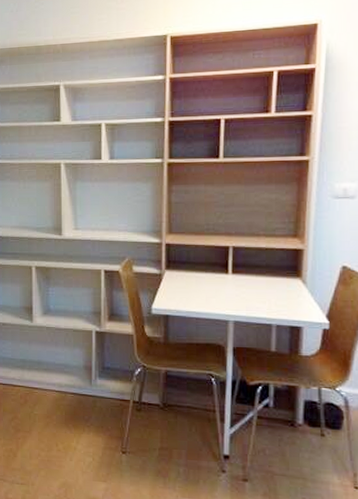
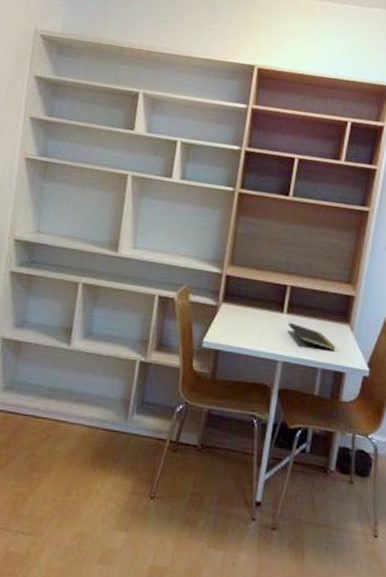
notepad: none [235,282,288,306] -> present [288,322,336,350]

